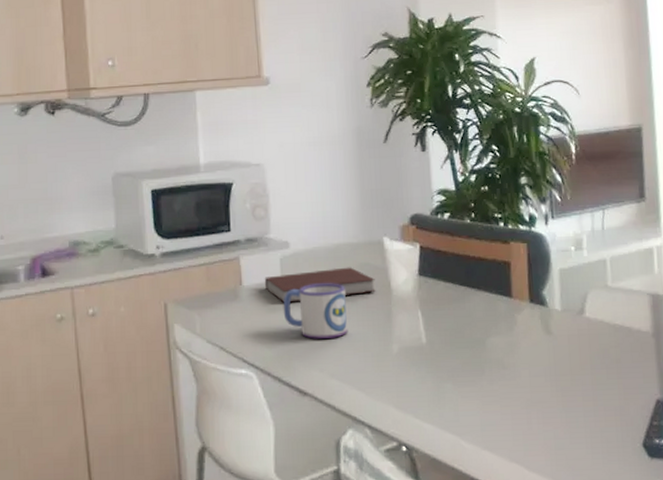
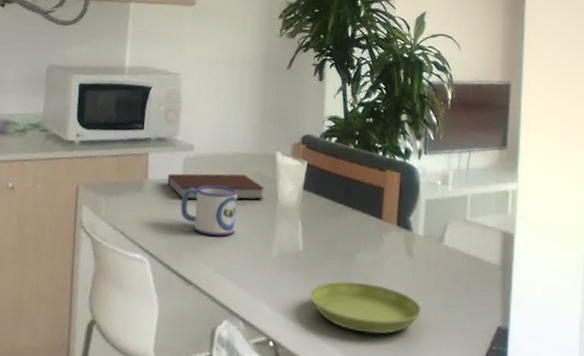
saucer: none [441,369,569,424] -> present [310,281,422,334]

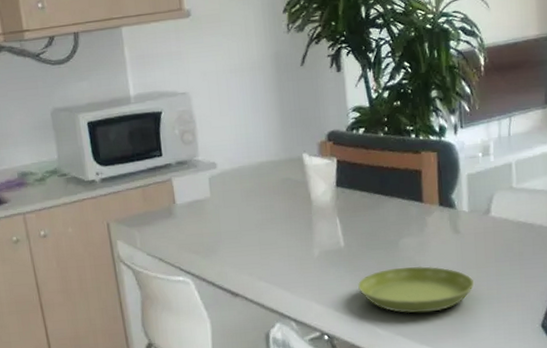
notebook: present [167,173,265,200] -> none [195,182,297,217]
mug: present [180,185,238,237] -> none [213,197,273,248]

